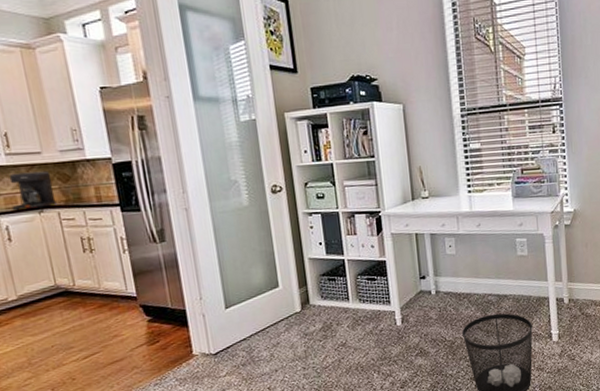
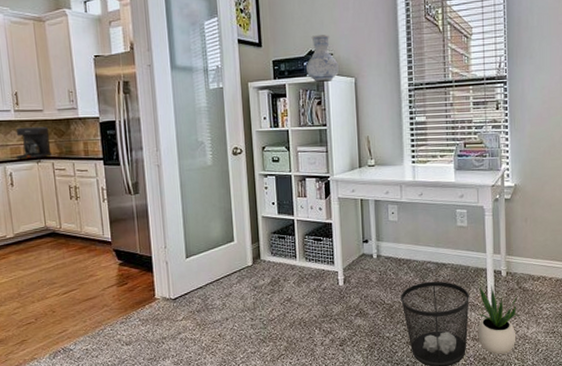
vase: none [348,58,386,110] -> present [305,35,340,82]
potted plant: none [541,312,585,383] -> present [477,284,521,355]

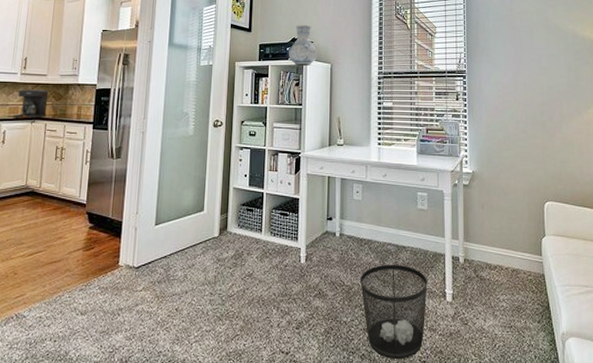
potted plant: present [477,284,521,355] -> none [435,271,478,348]

